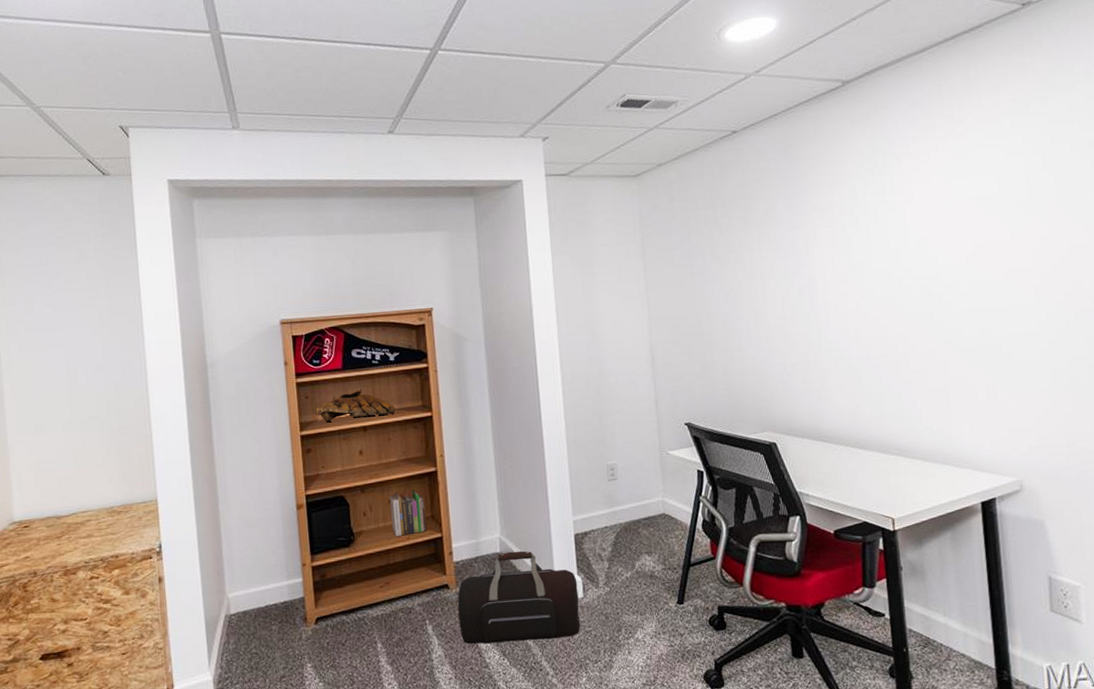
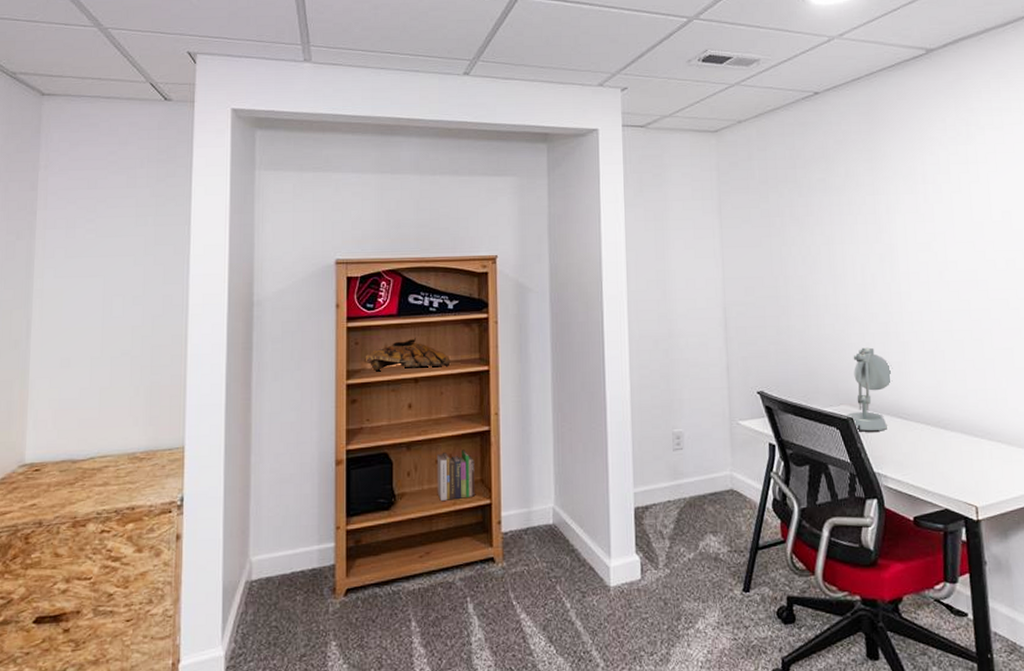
duffel bag: present [457,551,581,644] -> none [503,523,637,627]
desk lamp: none [769,376,813,456] -> present [846,347,893,432]

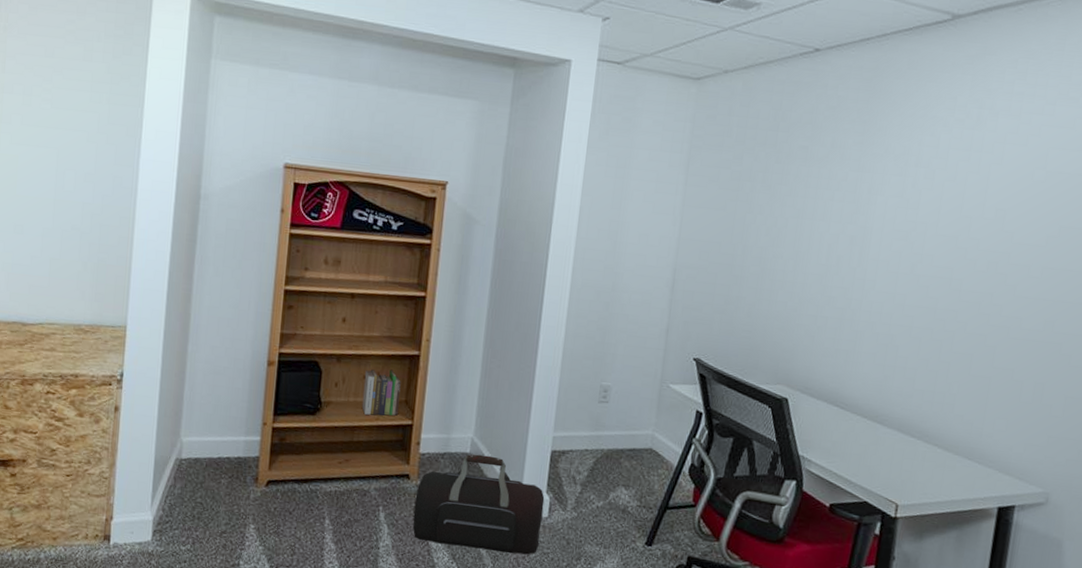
baseball glove: present [365,338,451,371] -> none [304,253,389,287]
duffel bag: none [503,523,637,627] -> present [413,454,545,555]
desk lamp: present [846,347,893,432] -> none [780,330,840,416]

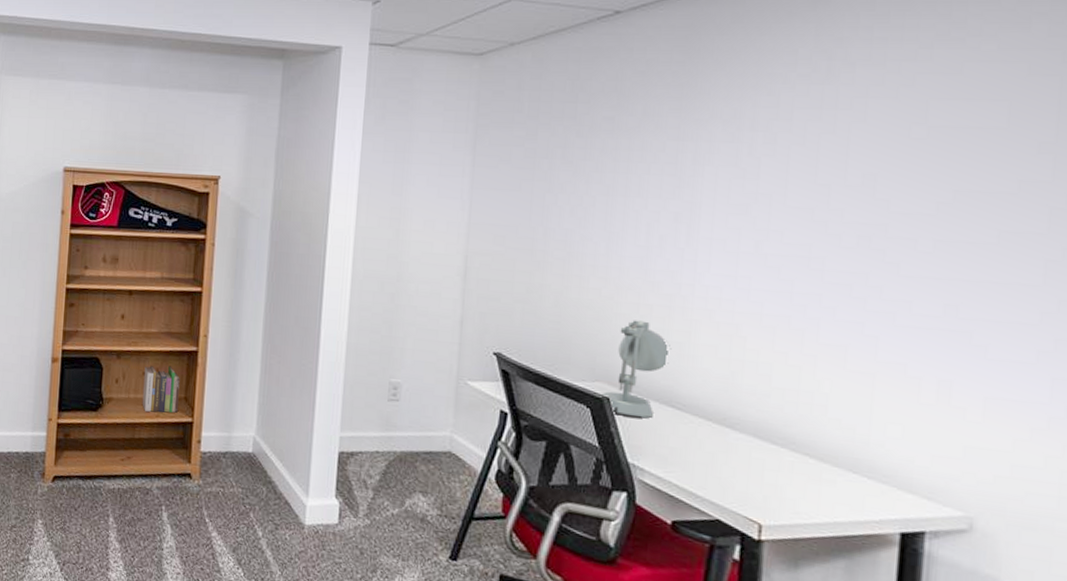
duffel bag: present [413,454,545,555] -> none [196,454,334,564]
desk lamp: none [780,330,840,416] -> present [600,320,672,418]

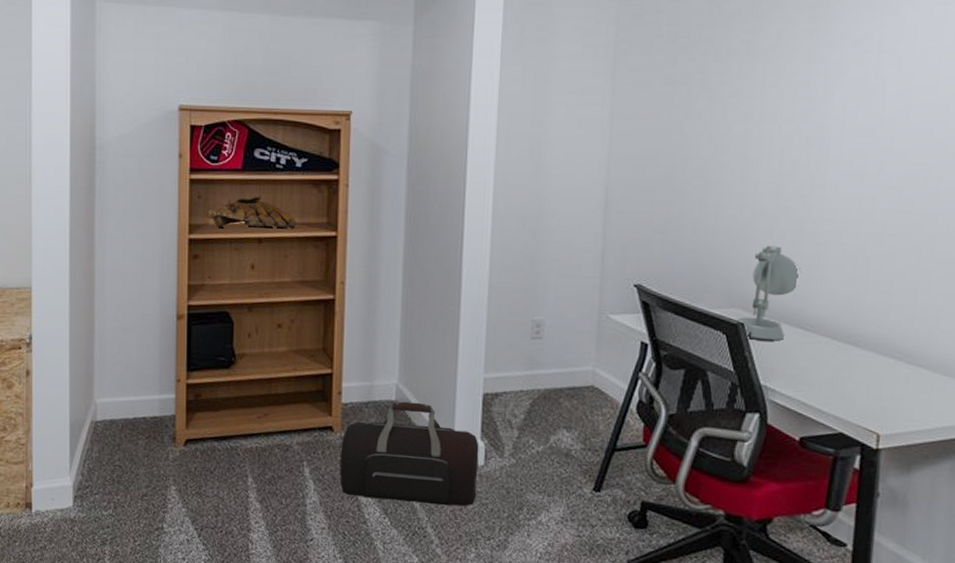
baseball glove: none [84,251,165,283] -> present [207,196,297,229]
books: present [142,365,180,413] -> none [277,316,317,366]
duffel bag: none [196,454,334,564] -> present [340,401,479,507]

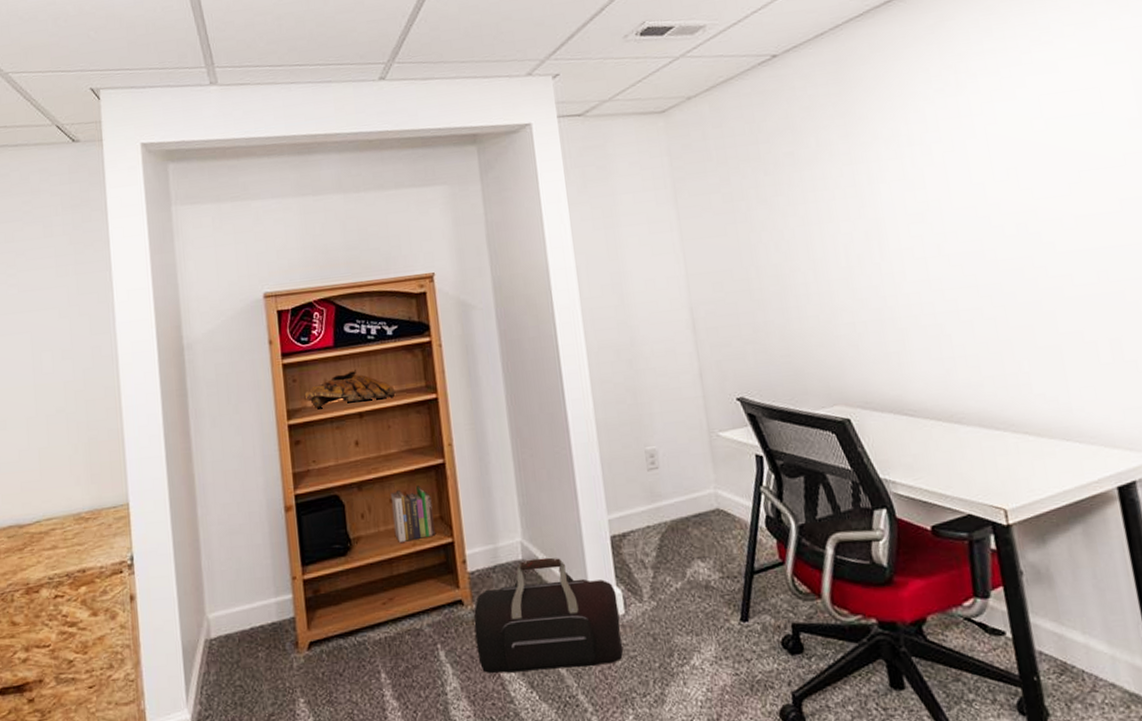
books: none [277,316,317,366] -> present [390,485,435,542]
desk lamp: present [735,245,802,341] -> none [841,338,893,435]

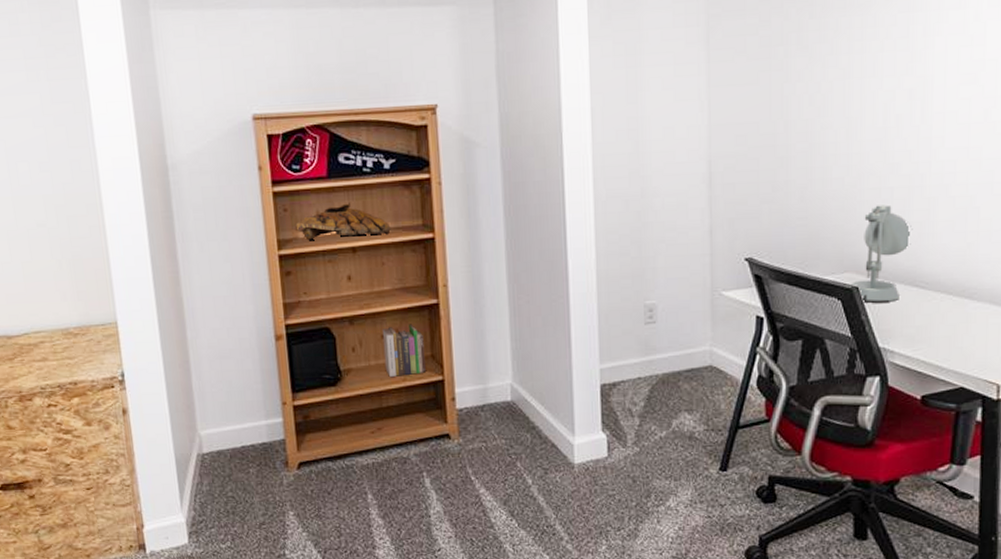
duffel bag: present [474,557,624,673] -> none [460,400,603,502]
desk lamp: none [841,338,893,435] -> present [850,205,913,303]

